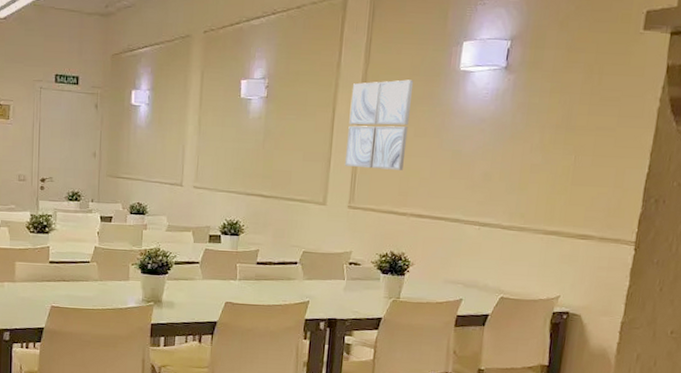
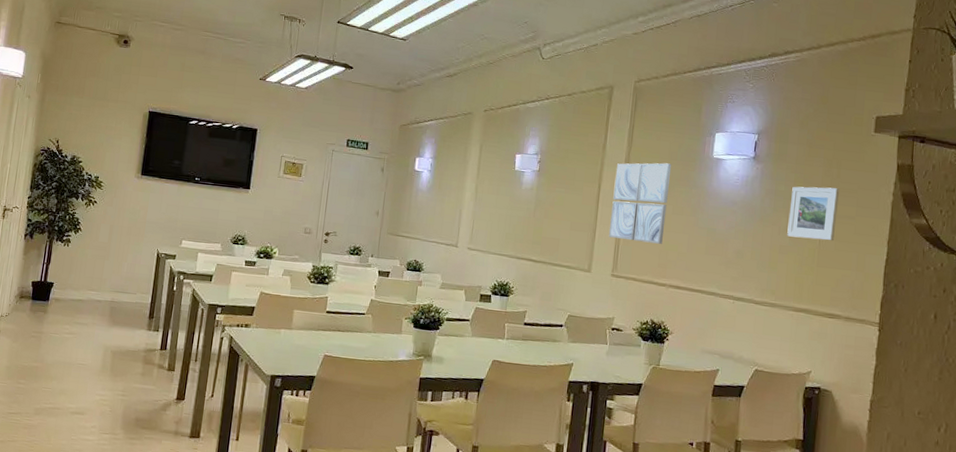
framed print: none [539,96,600,157] -> present [787,186,839,241]

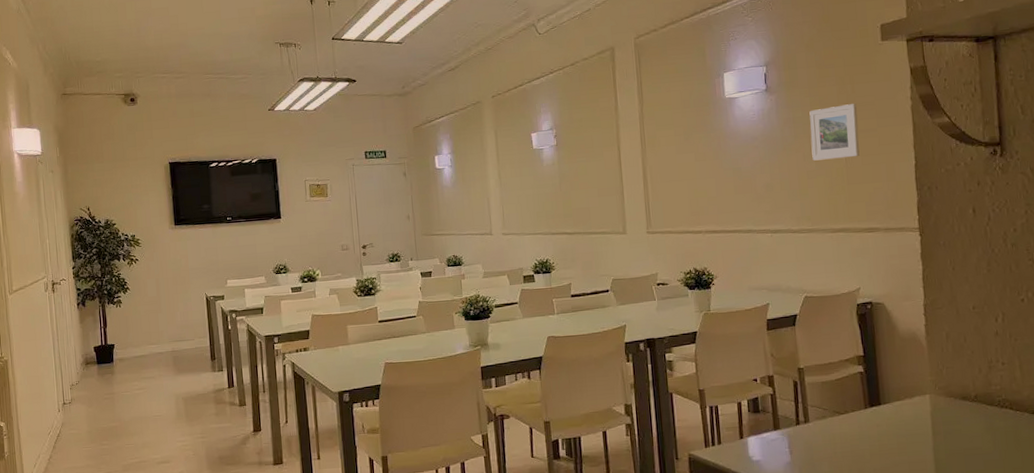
wall art: present [608,163,672,244] -> none [632,112,691,196]

